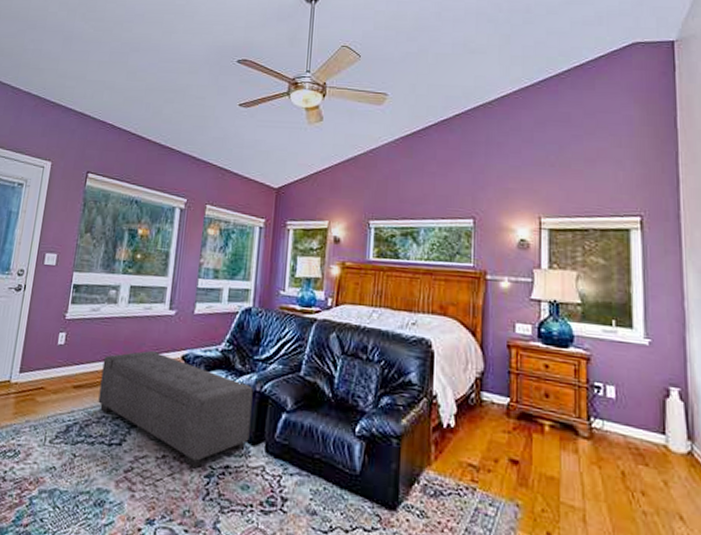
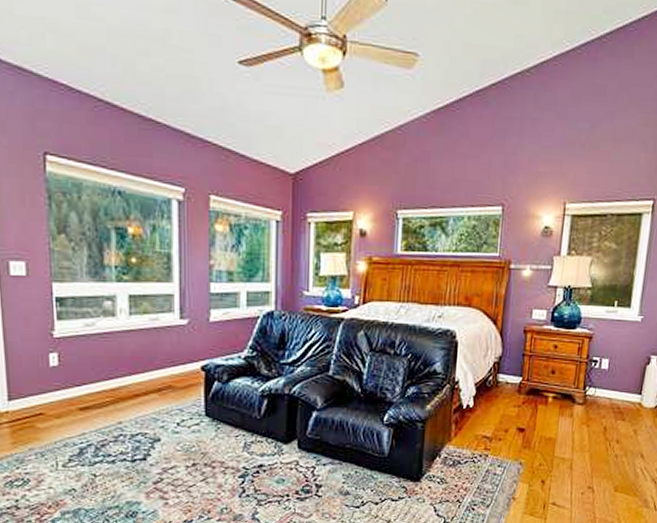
ottoman: present [98,351,253,469] -> none [110,365,282,471]

